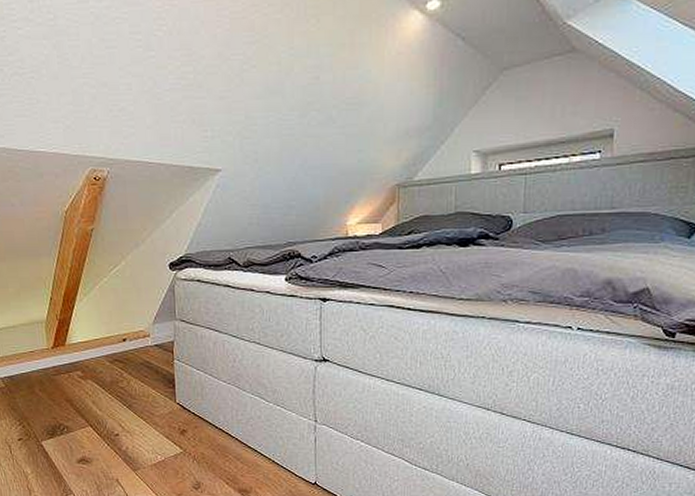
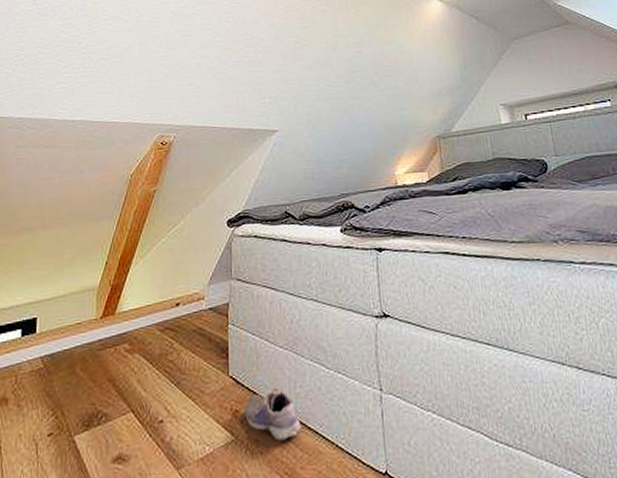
shoe: none [191,414,242,455] -> present [245,387,301,441]

